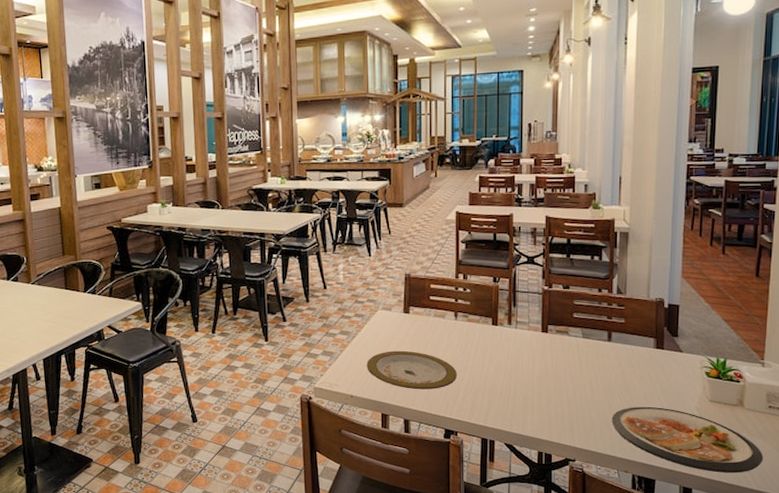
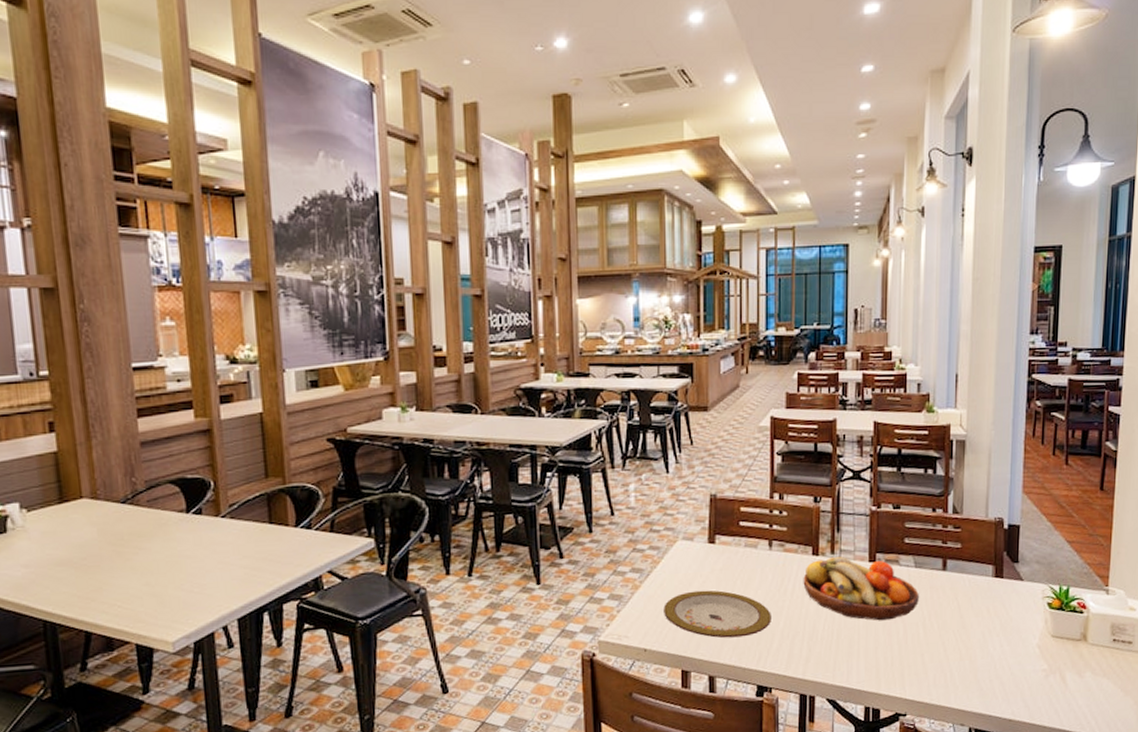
fruit bowl: none [484,326,586,381] -> present [803,556,919,621]
dish: present [611,406,764,473] -> none [946,646,1108,720]

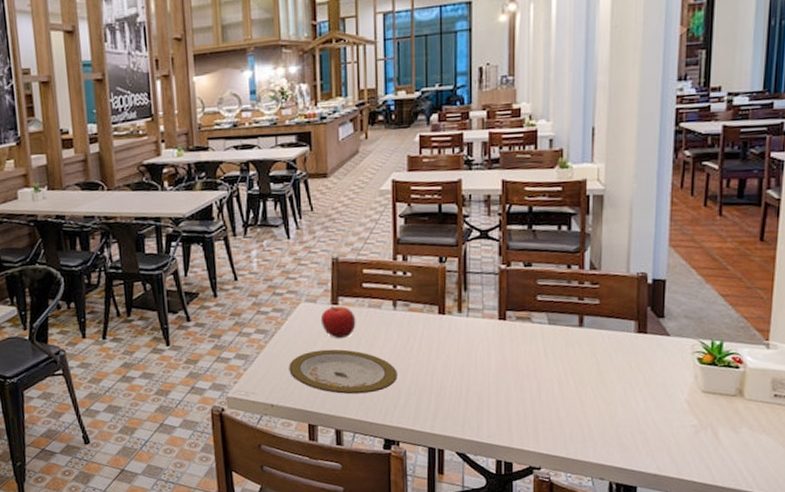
fruit: none [697,544,732,580] -> present [320,306,356,339]
fruit bowl: present [803,556,919,621] -> none [429,314,553,377]

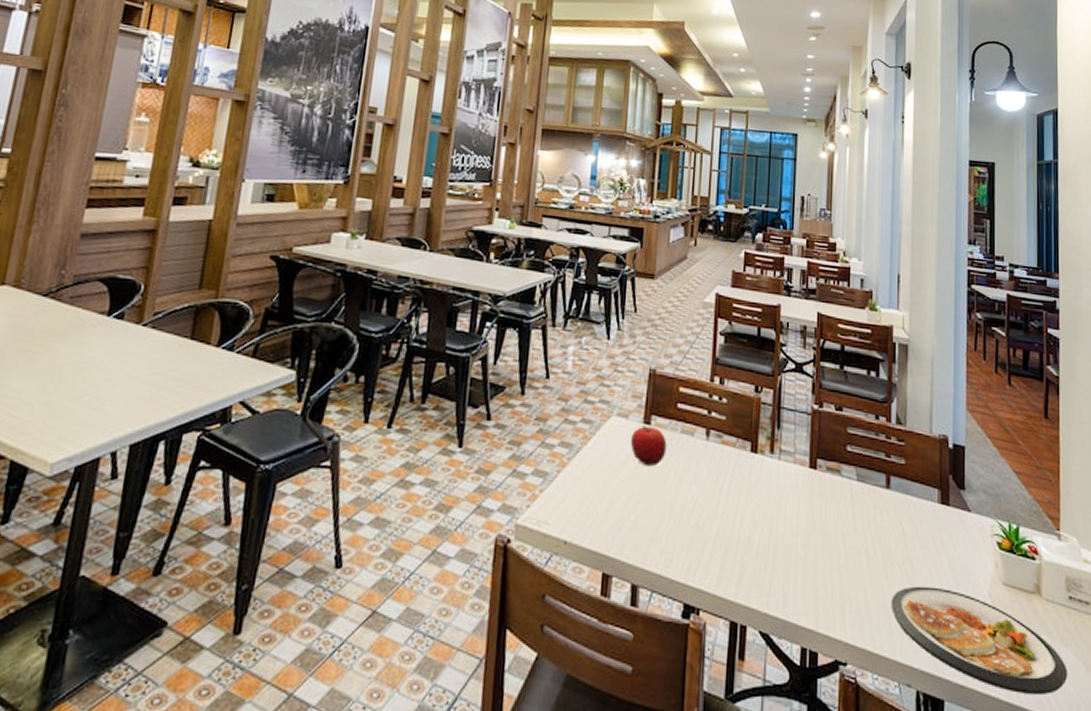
plate: present [289,349,397,395] -> none [589,477,704,540]
dish: none [584,401,767,475] -> present [891,586,1068,694]

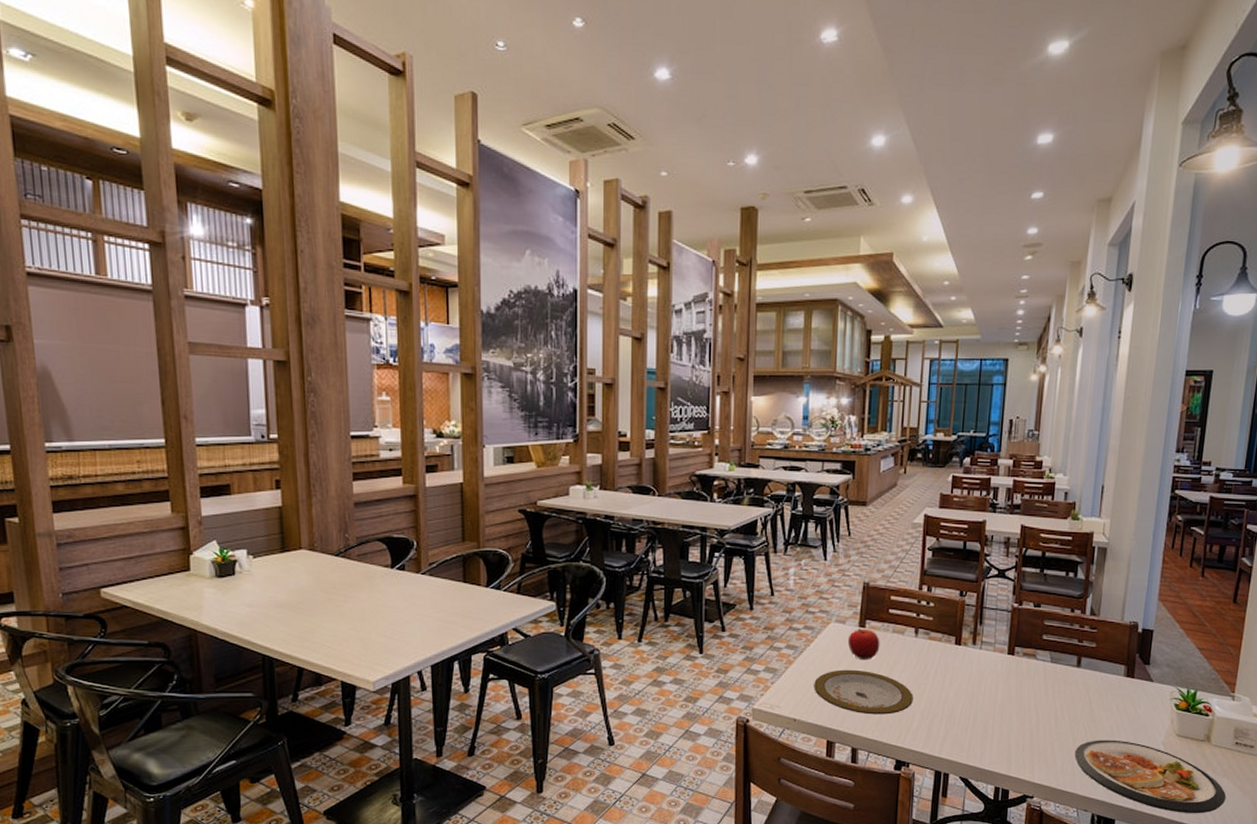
plate: none [589,477,704,540] -> present [814,669,913,715]

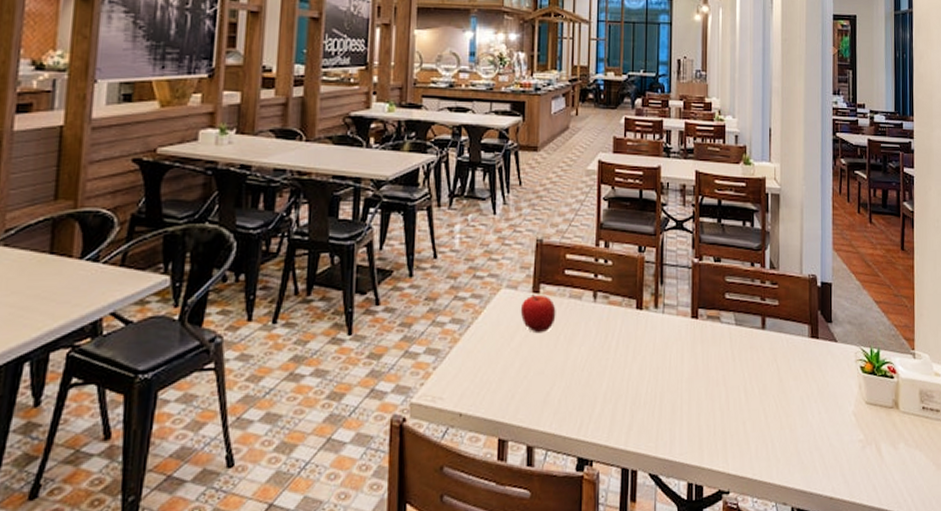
plate: present [814,669,913,715] -> none [482,345,594,402]
dish: present [1074,740,1226,813] -> none [768,413,921,497]

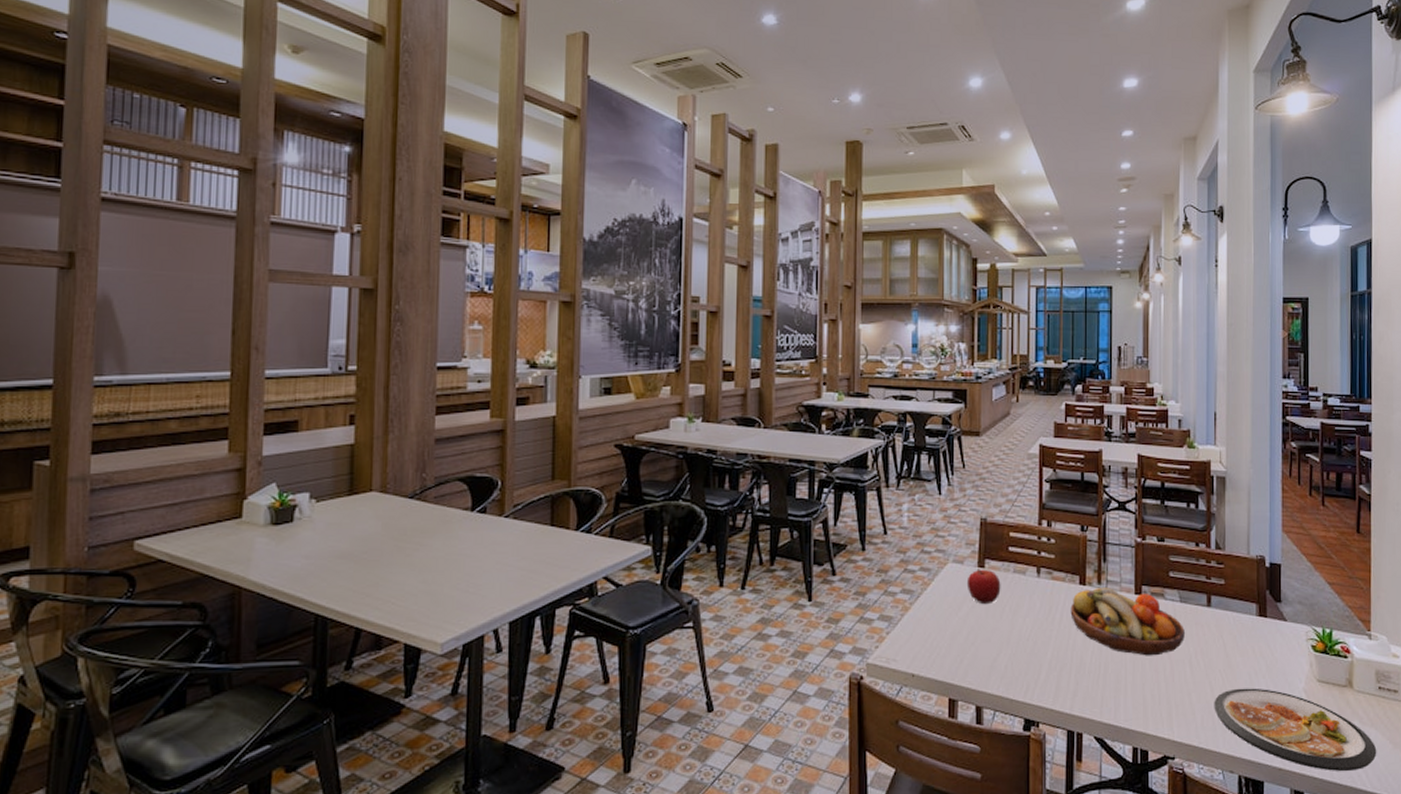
fruit bowl: none [627,310,740,384] -> present [1070,586,1185,656]
dish: none [768,413,921,497] -> present [1214,688,1377,771]

